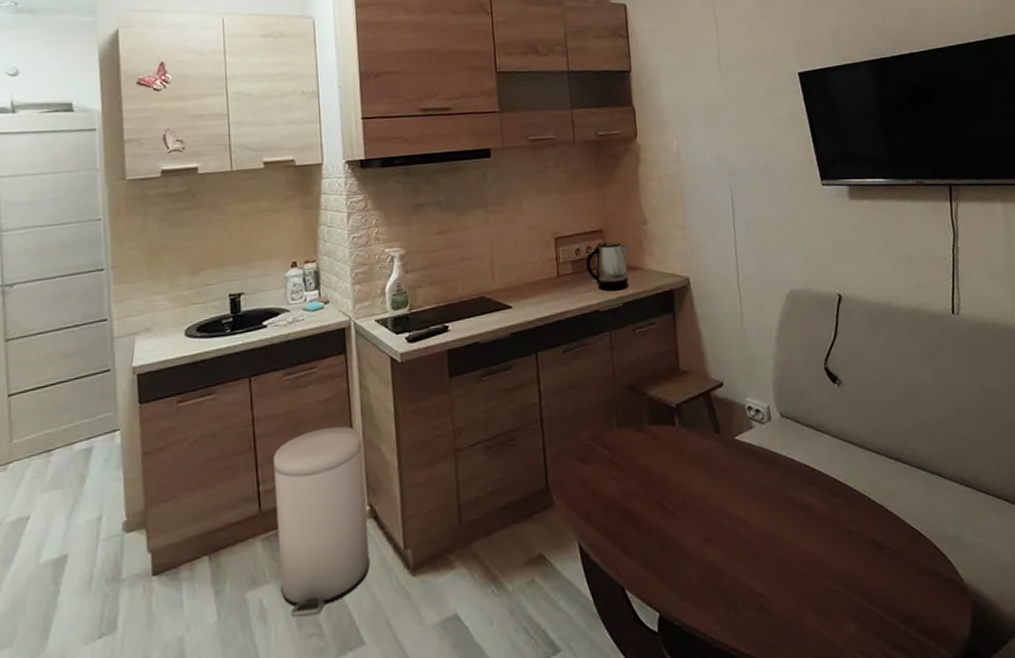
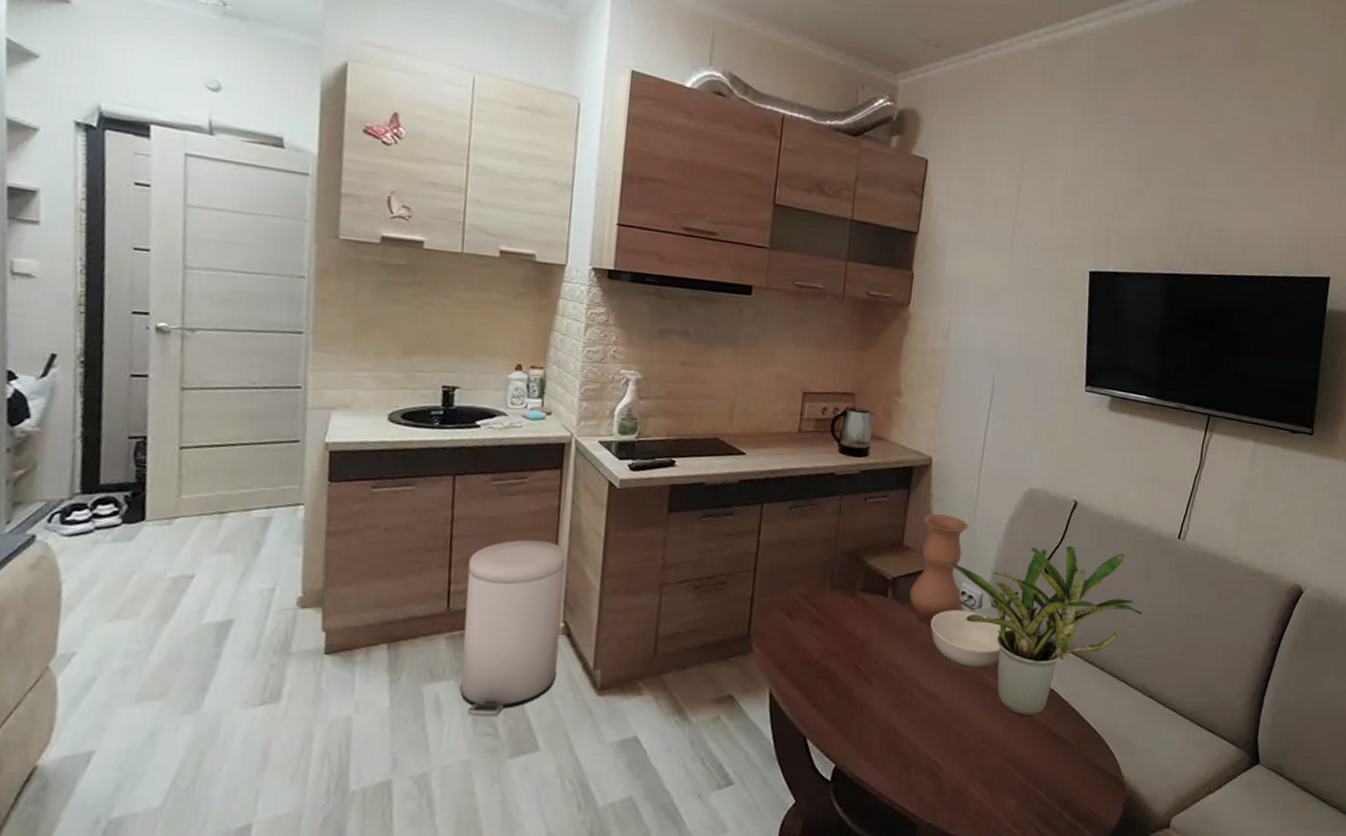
vase: none [694,331,750,447] -> present [910,513,969,624]
potted plant: none [722,339,937,529] -> present [943,545,1143,717]
bowl: none [723,425,803,489] -> present [930,610,1008,670]

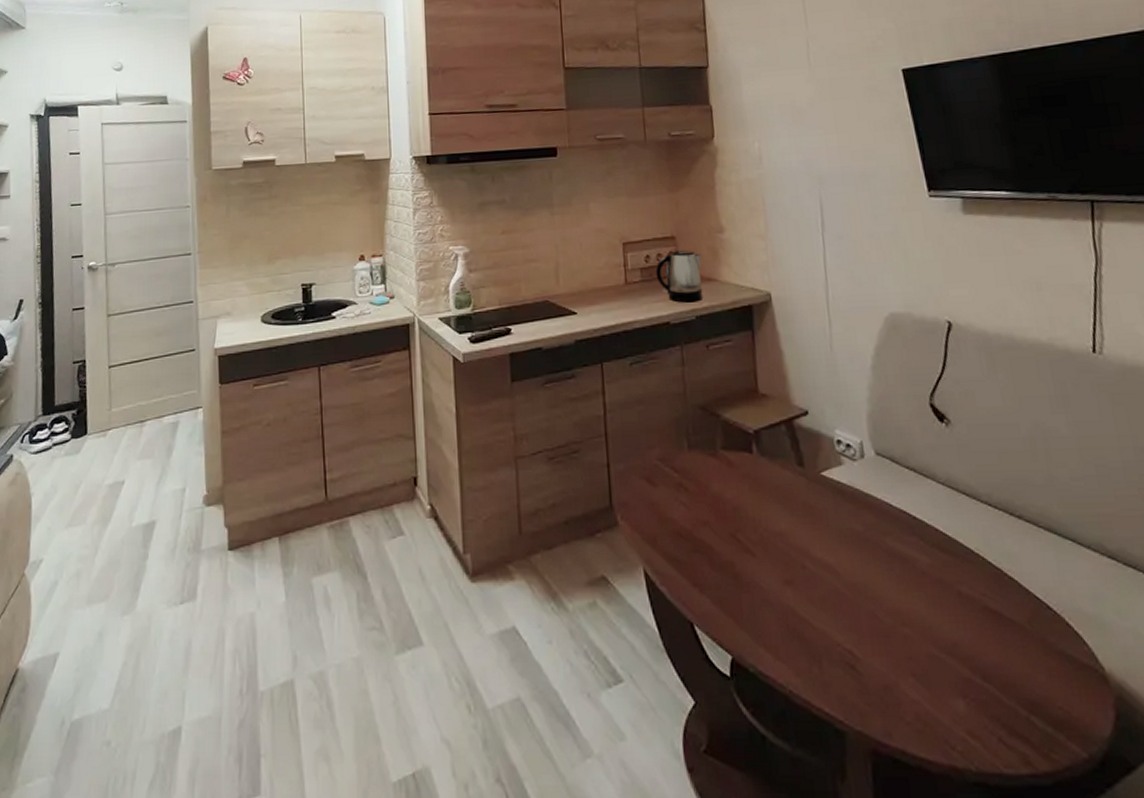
pedal bin: present [460,539,567,716] -> none [340,422,430,608]
vase: present [910,513,969,624] -> none [775,353,839,482]
bowl: present [930,610,1008,670] -> none [808,462,902,534]
potted plant: present [943,545,1143,717] -> none [807,374,1071,590]

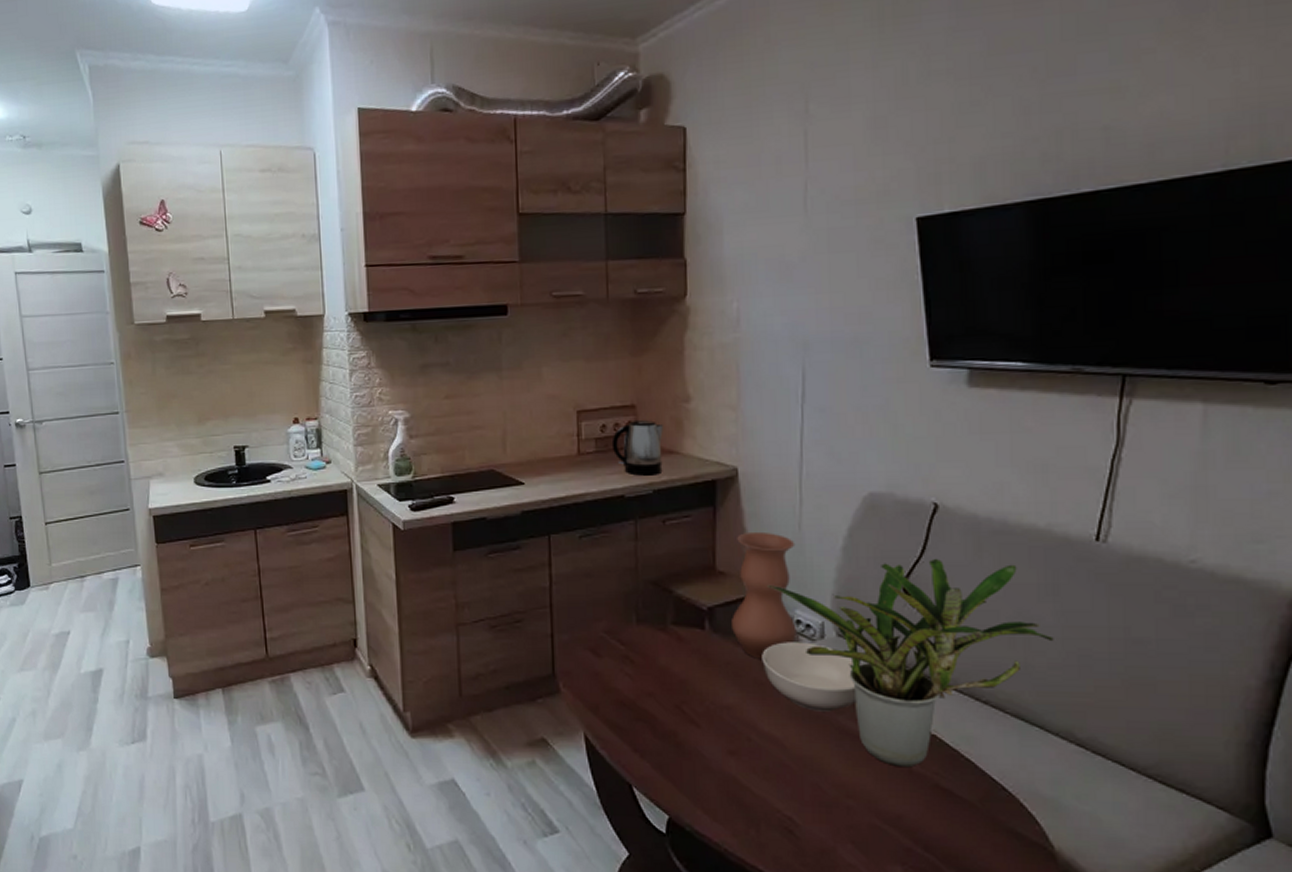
vase: none [775,353,839,482] -> present [732,531,797,659]
potted plant: none [807,374,1071,590] -> present [768,558,1054,768]
bowl: none [808,462,902,534] -> present [762,642,863,712]

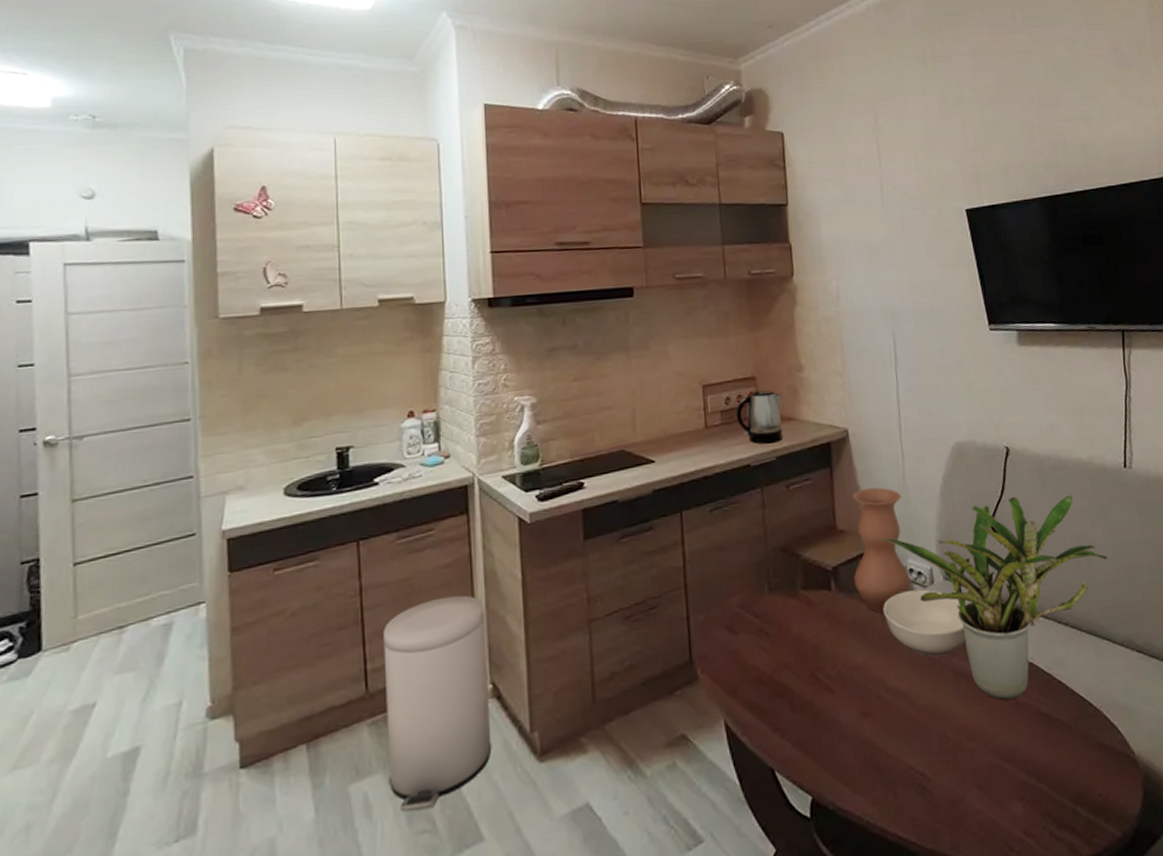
pedal bin: none [278,586,371,756] -> present [383,595,492,812]

